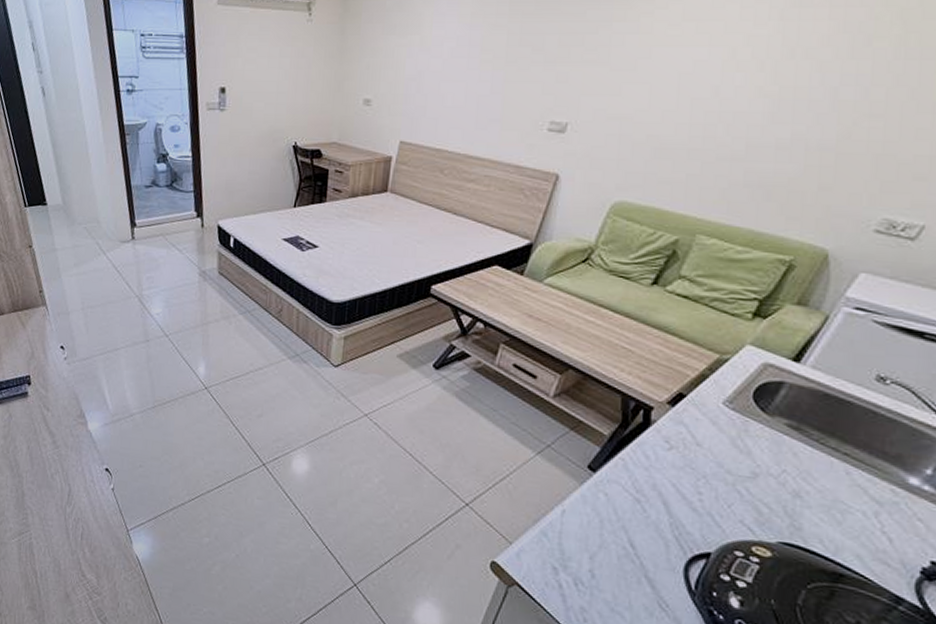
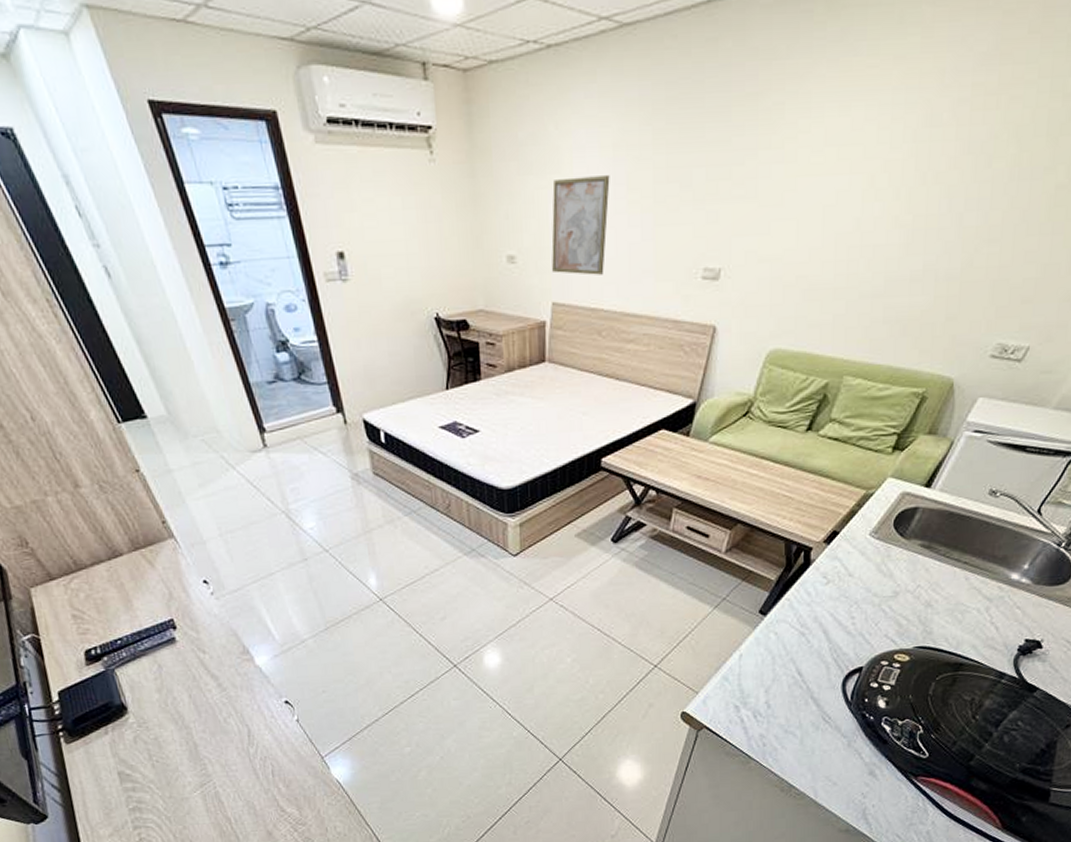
wall art: none [403,38,466,121] -> present [551,175,610,275]

